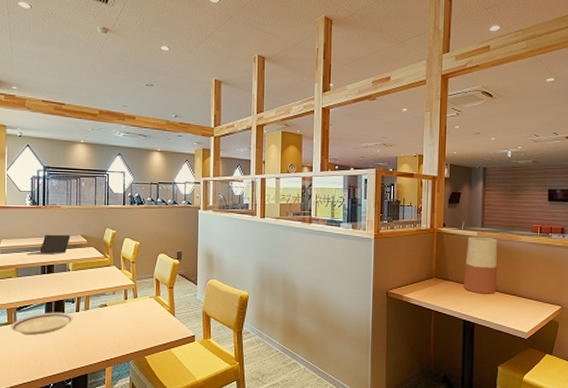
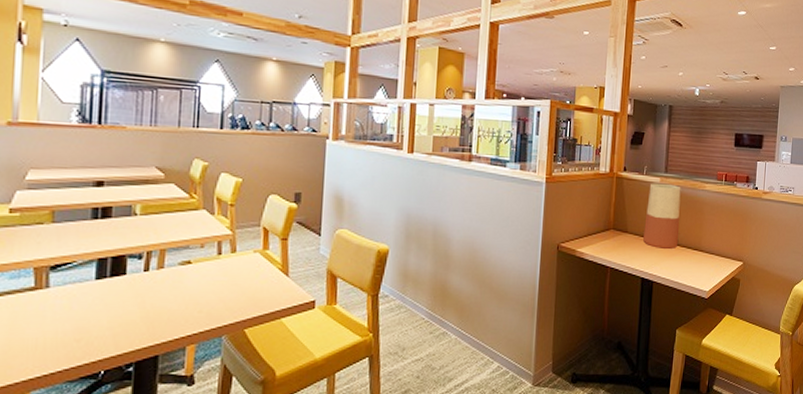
plate: present [11,312,73,335] -> none [40,271,139,303]
laptop: present [27,234,71,255] -> none [70,164,140,193]

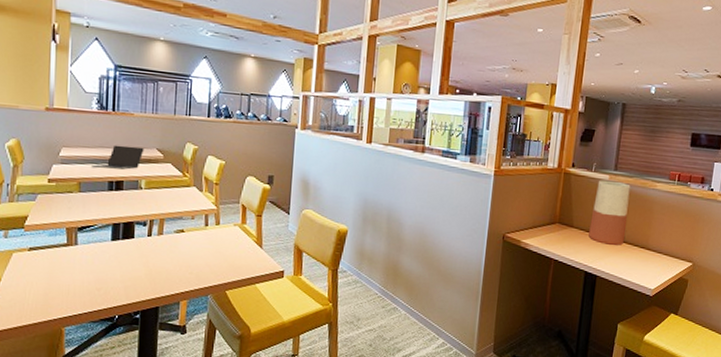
laptop: none [70,164,140,193] -> present [92,145,144,170]

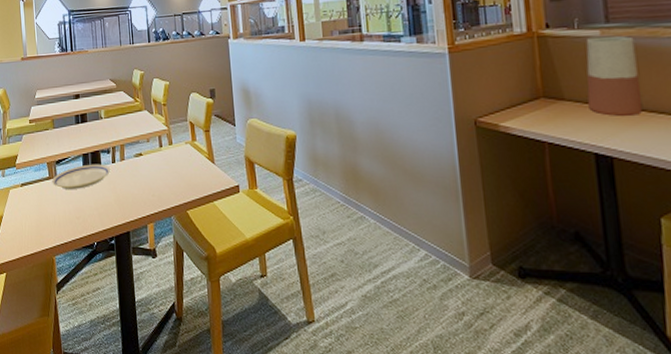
plate: none [71,234,144,260] -> present [52,164,110,189]
laptop: present [92,145,144,170] -> none [61,80,100,104]

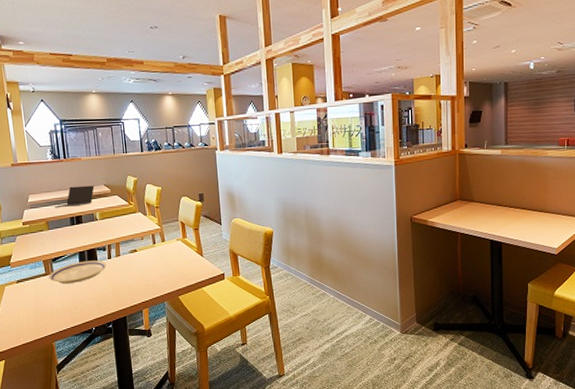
laptop: none [61,80,100,104] -> present [55,185,95,207]
vase: present [586,36,643,116] -> none [489,154,524,213]

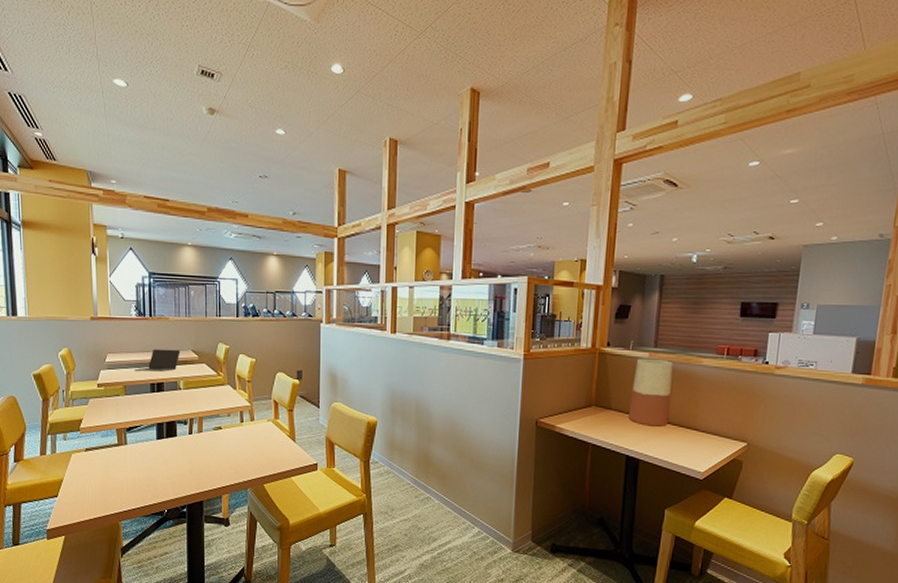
plate: present [49,260,106,284] -> none [121,433,186,457]
vase: none [489,154,524,213] -> present [628,358,673,427]

